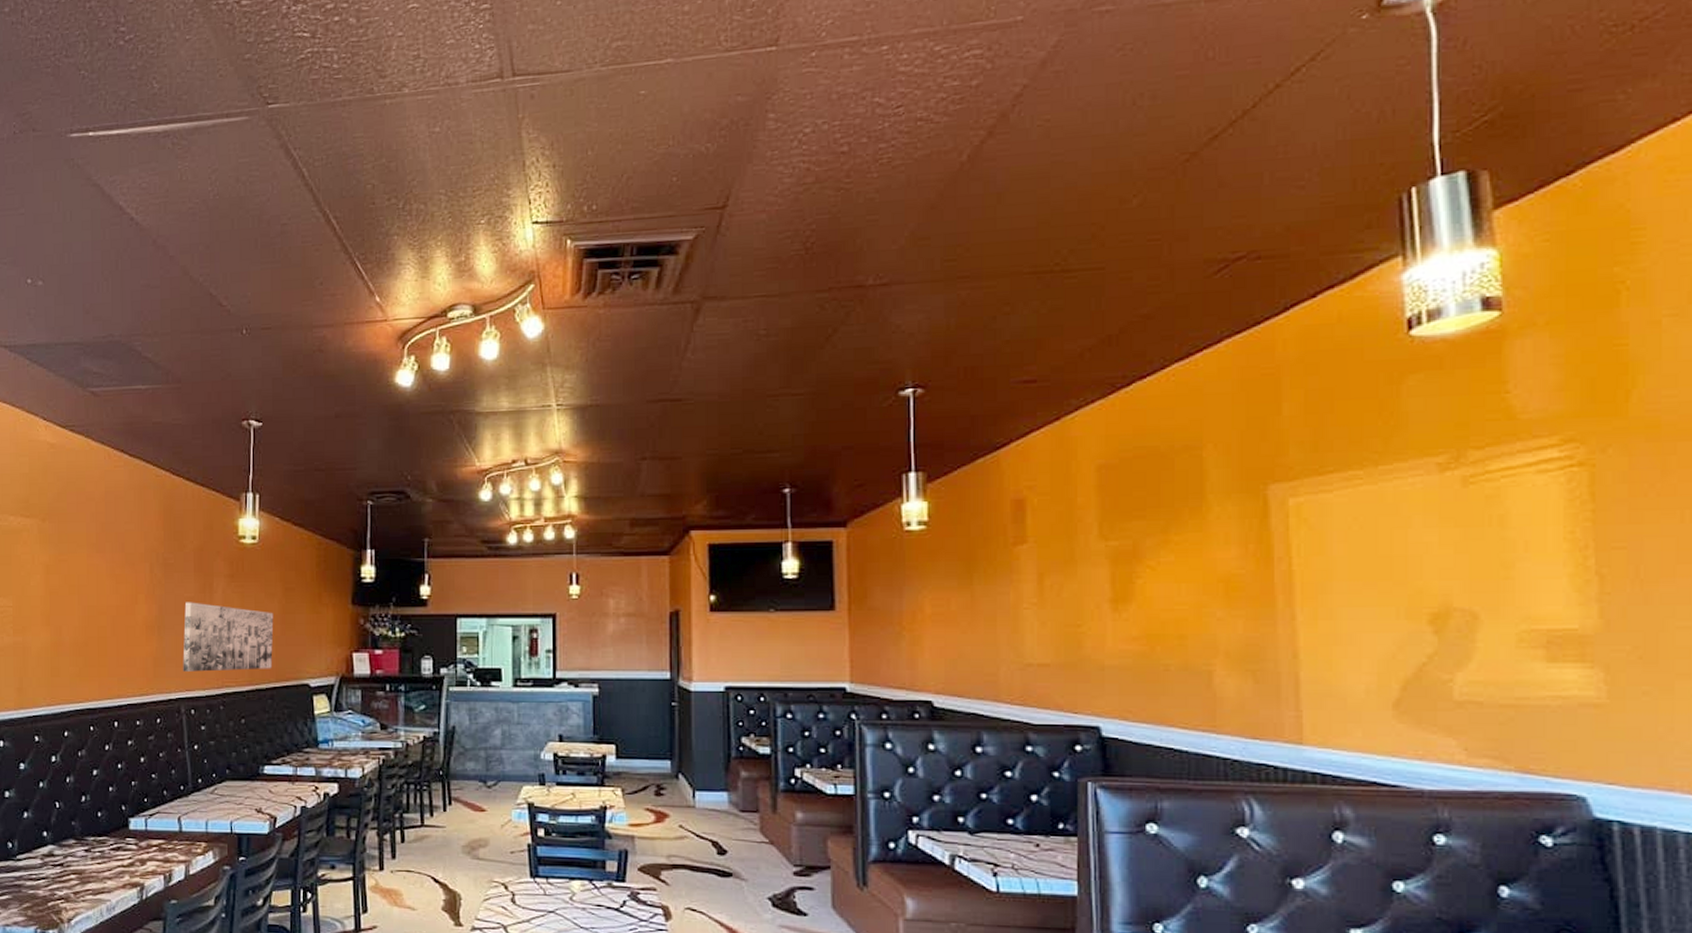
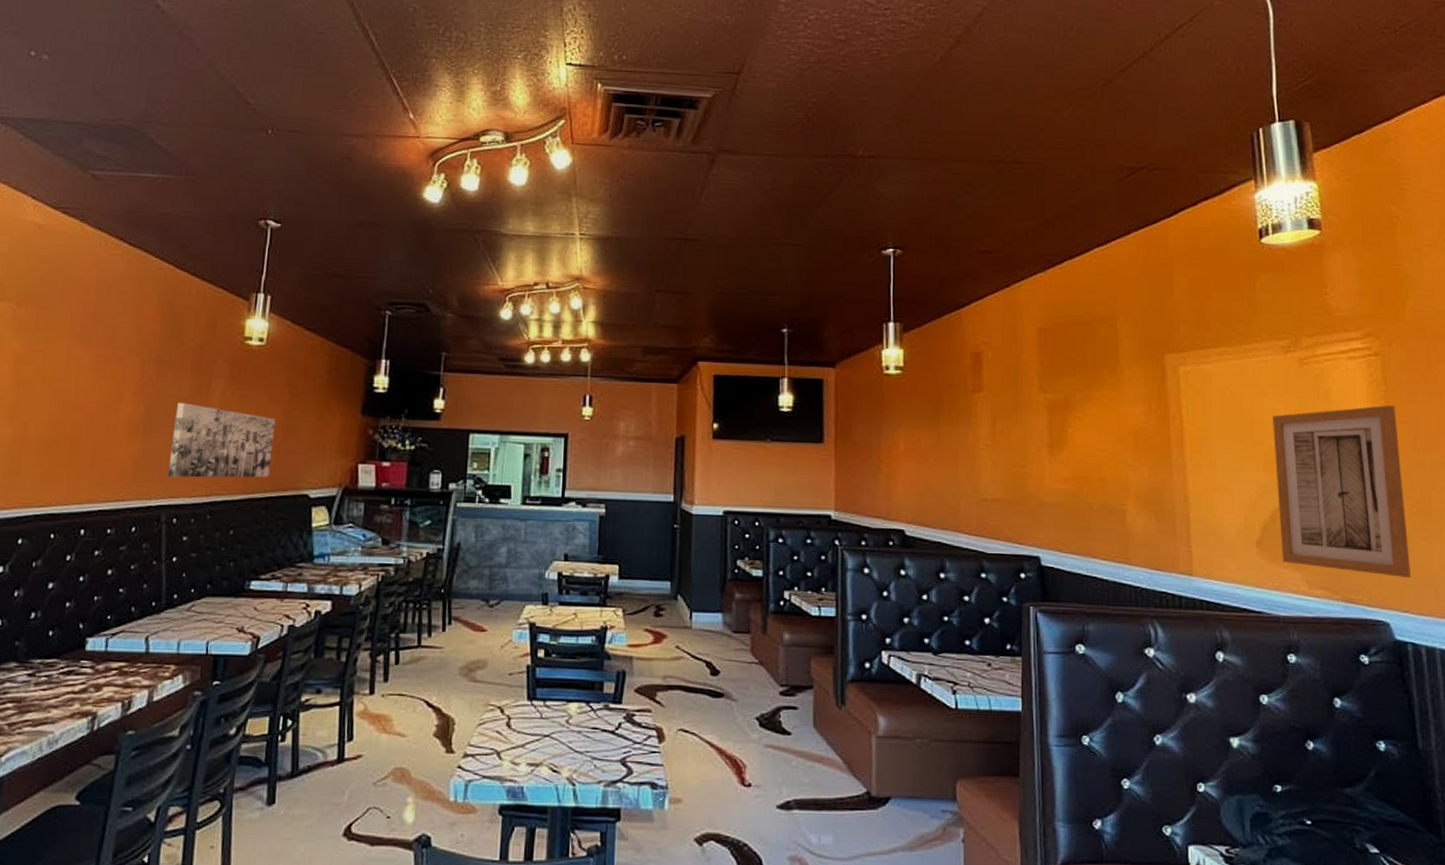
wall art: none [1421,528,1622,742] -> present [1273,405,1411,577]

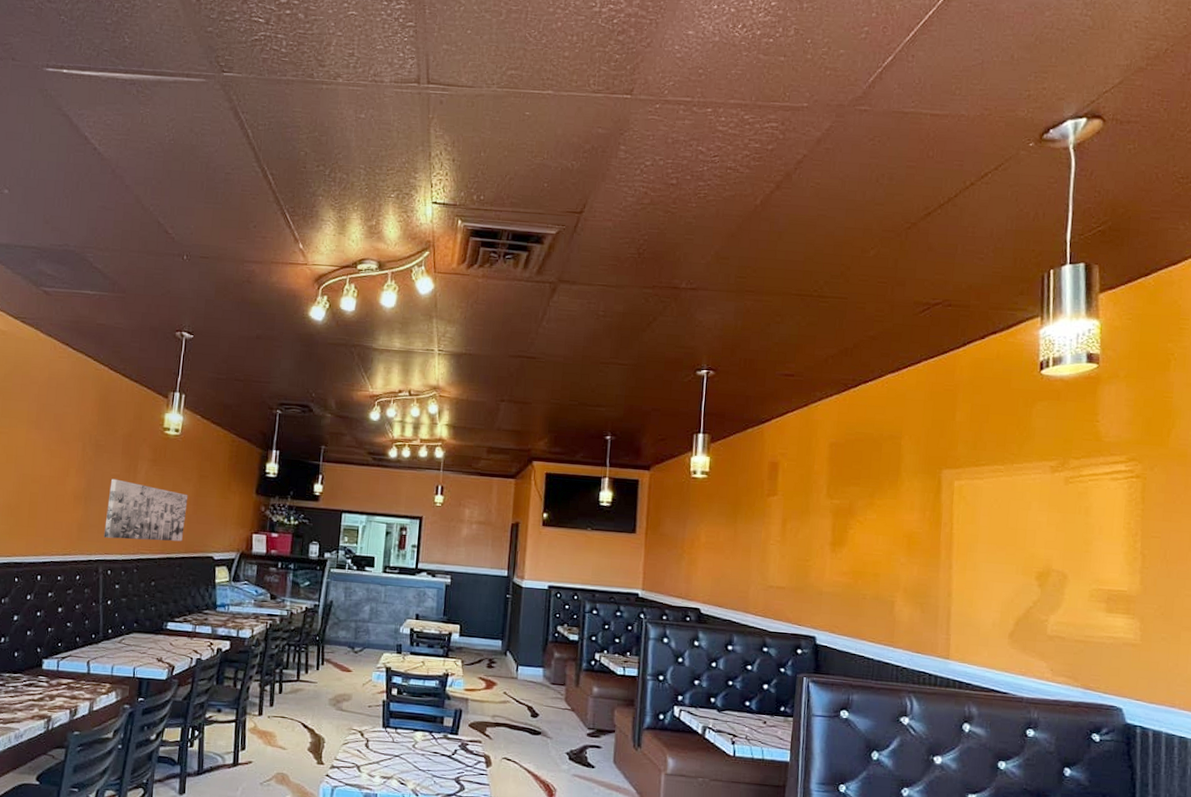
wall art: present [1273,405,1411,577] -> none [1031,522,1150,671]

